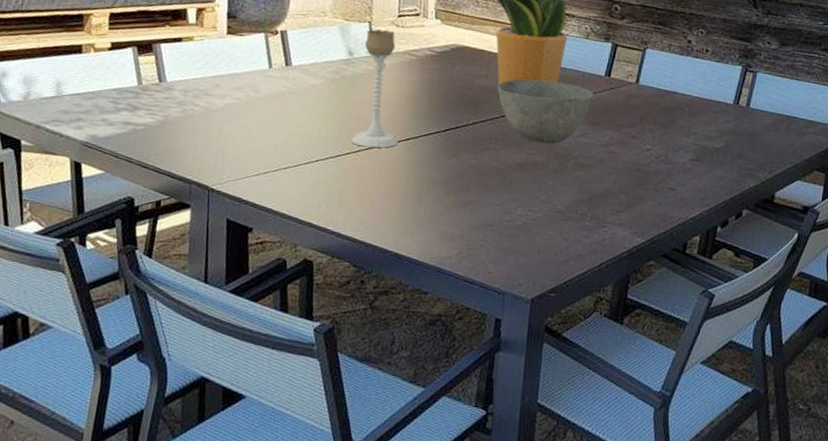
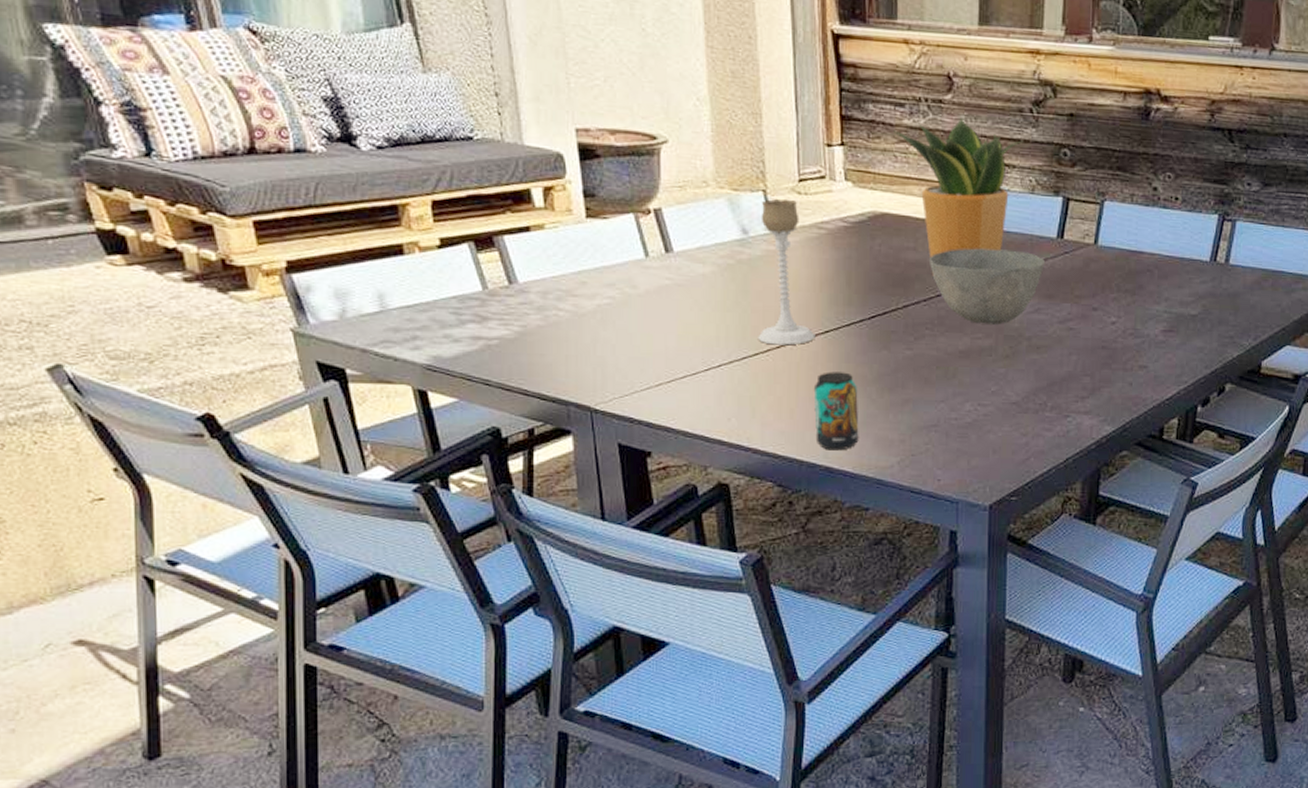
beverage can: none [389,172,429,240] -> present [813,372,859,451]

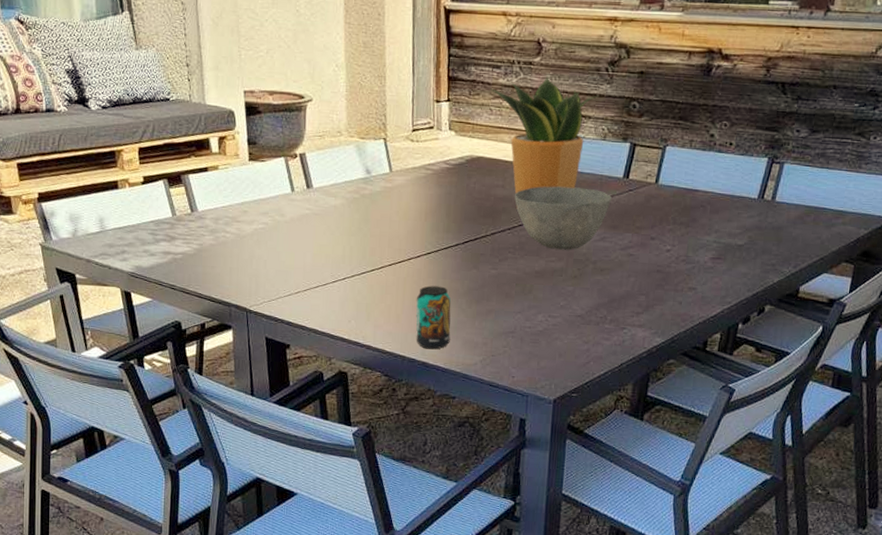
candle holder: present [758,198,816,346] -> none [374,145,420,264]

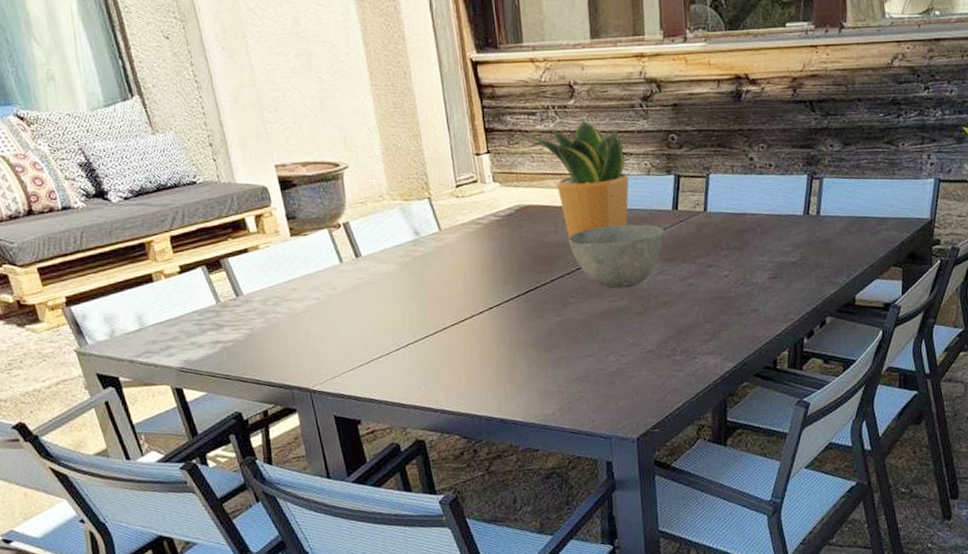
beverage can: present [416,285,451,350] -> none [484,340,525,405]

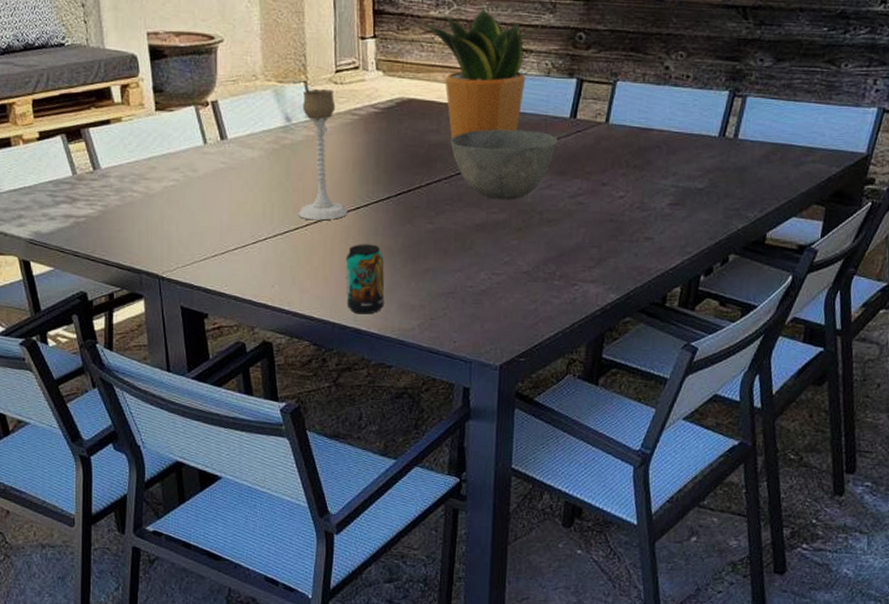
candle holder: none [428,202,482,324] -> present [298,88,348,221]
beverage can: none [484,340,525,405] -> present [345,244,385,314]

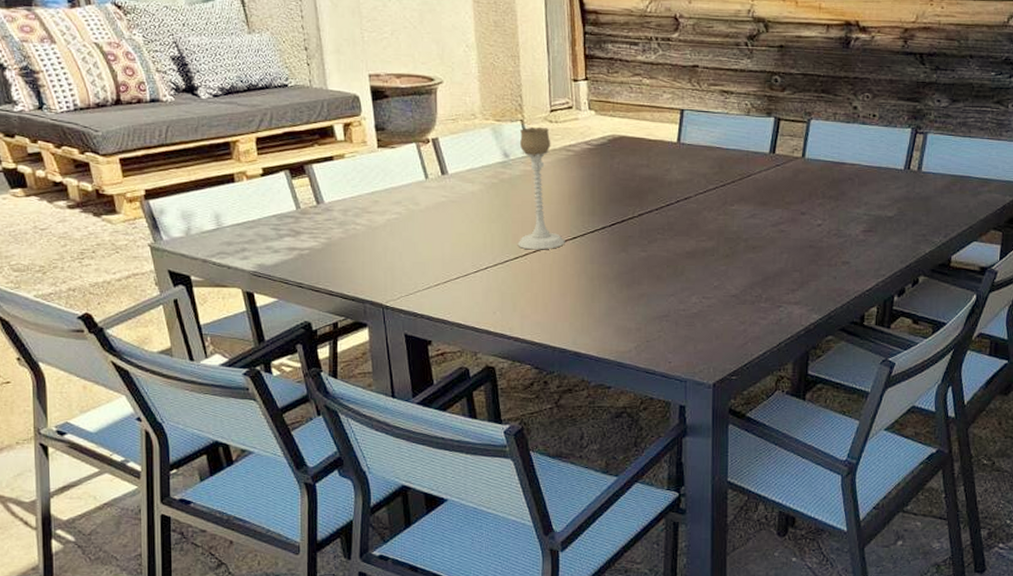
beverage can: present [345,244,385,314] -> none [564,271,602,338]
potted plant: present [421,8,542,155] -> none [629,53,741,187]
bowl: present [450,129,558,200] -> none [659,164,759,229]

